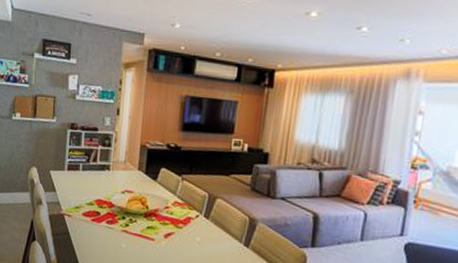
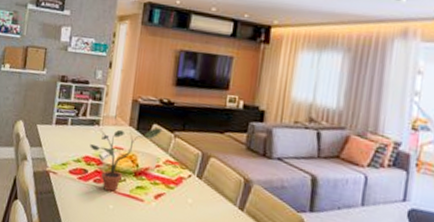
potted plant: none [101,171,170,232] -> present [90,128,162,192]

